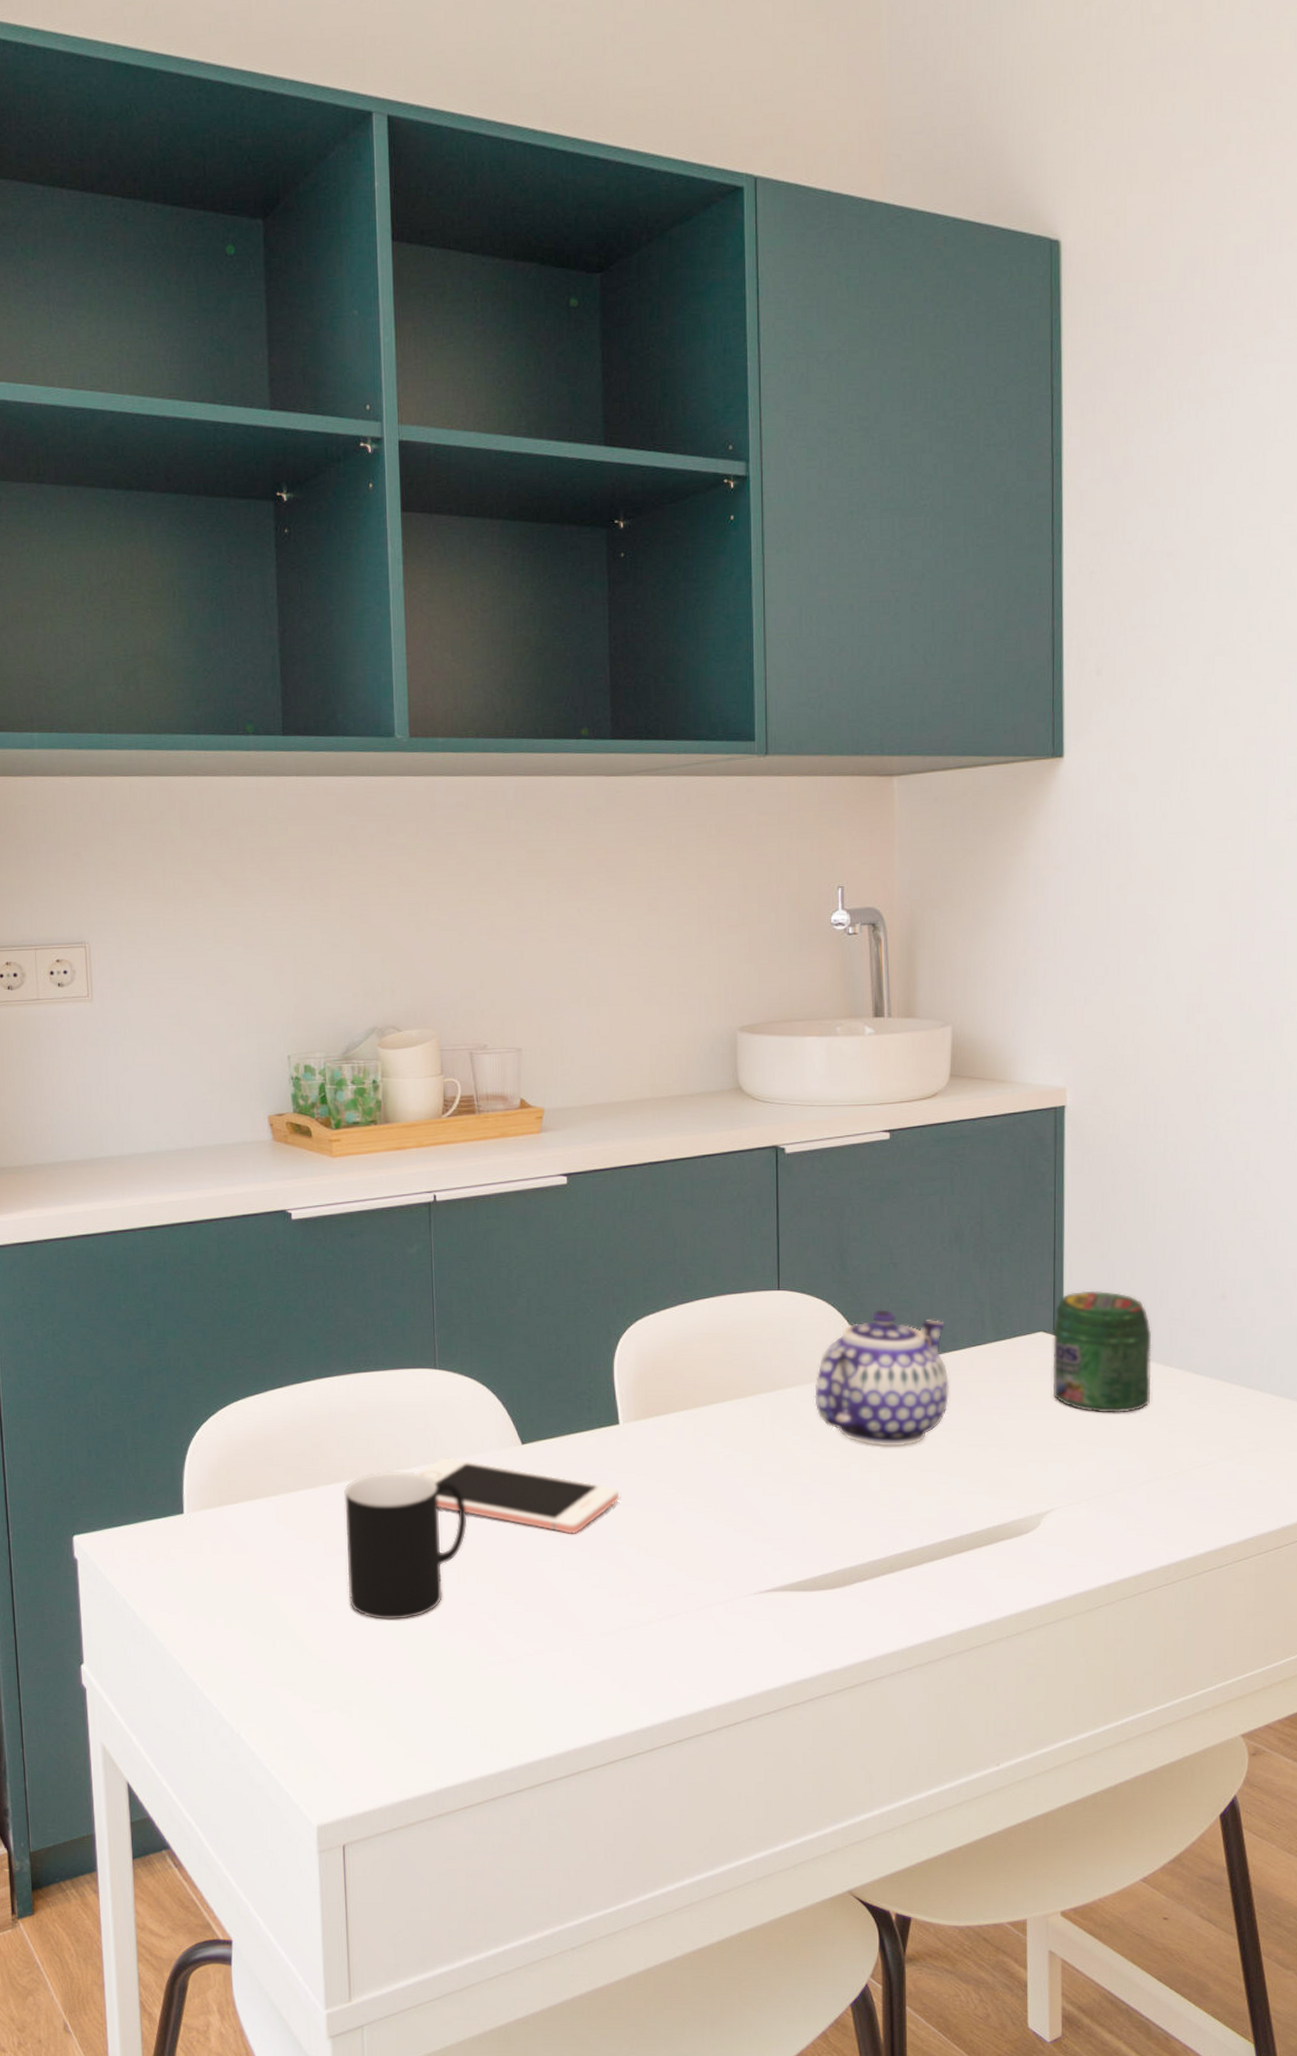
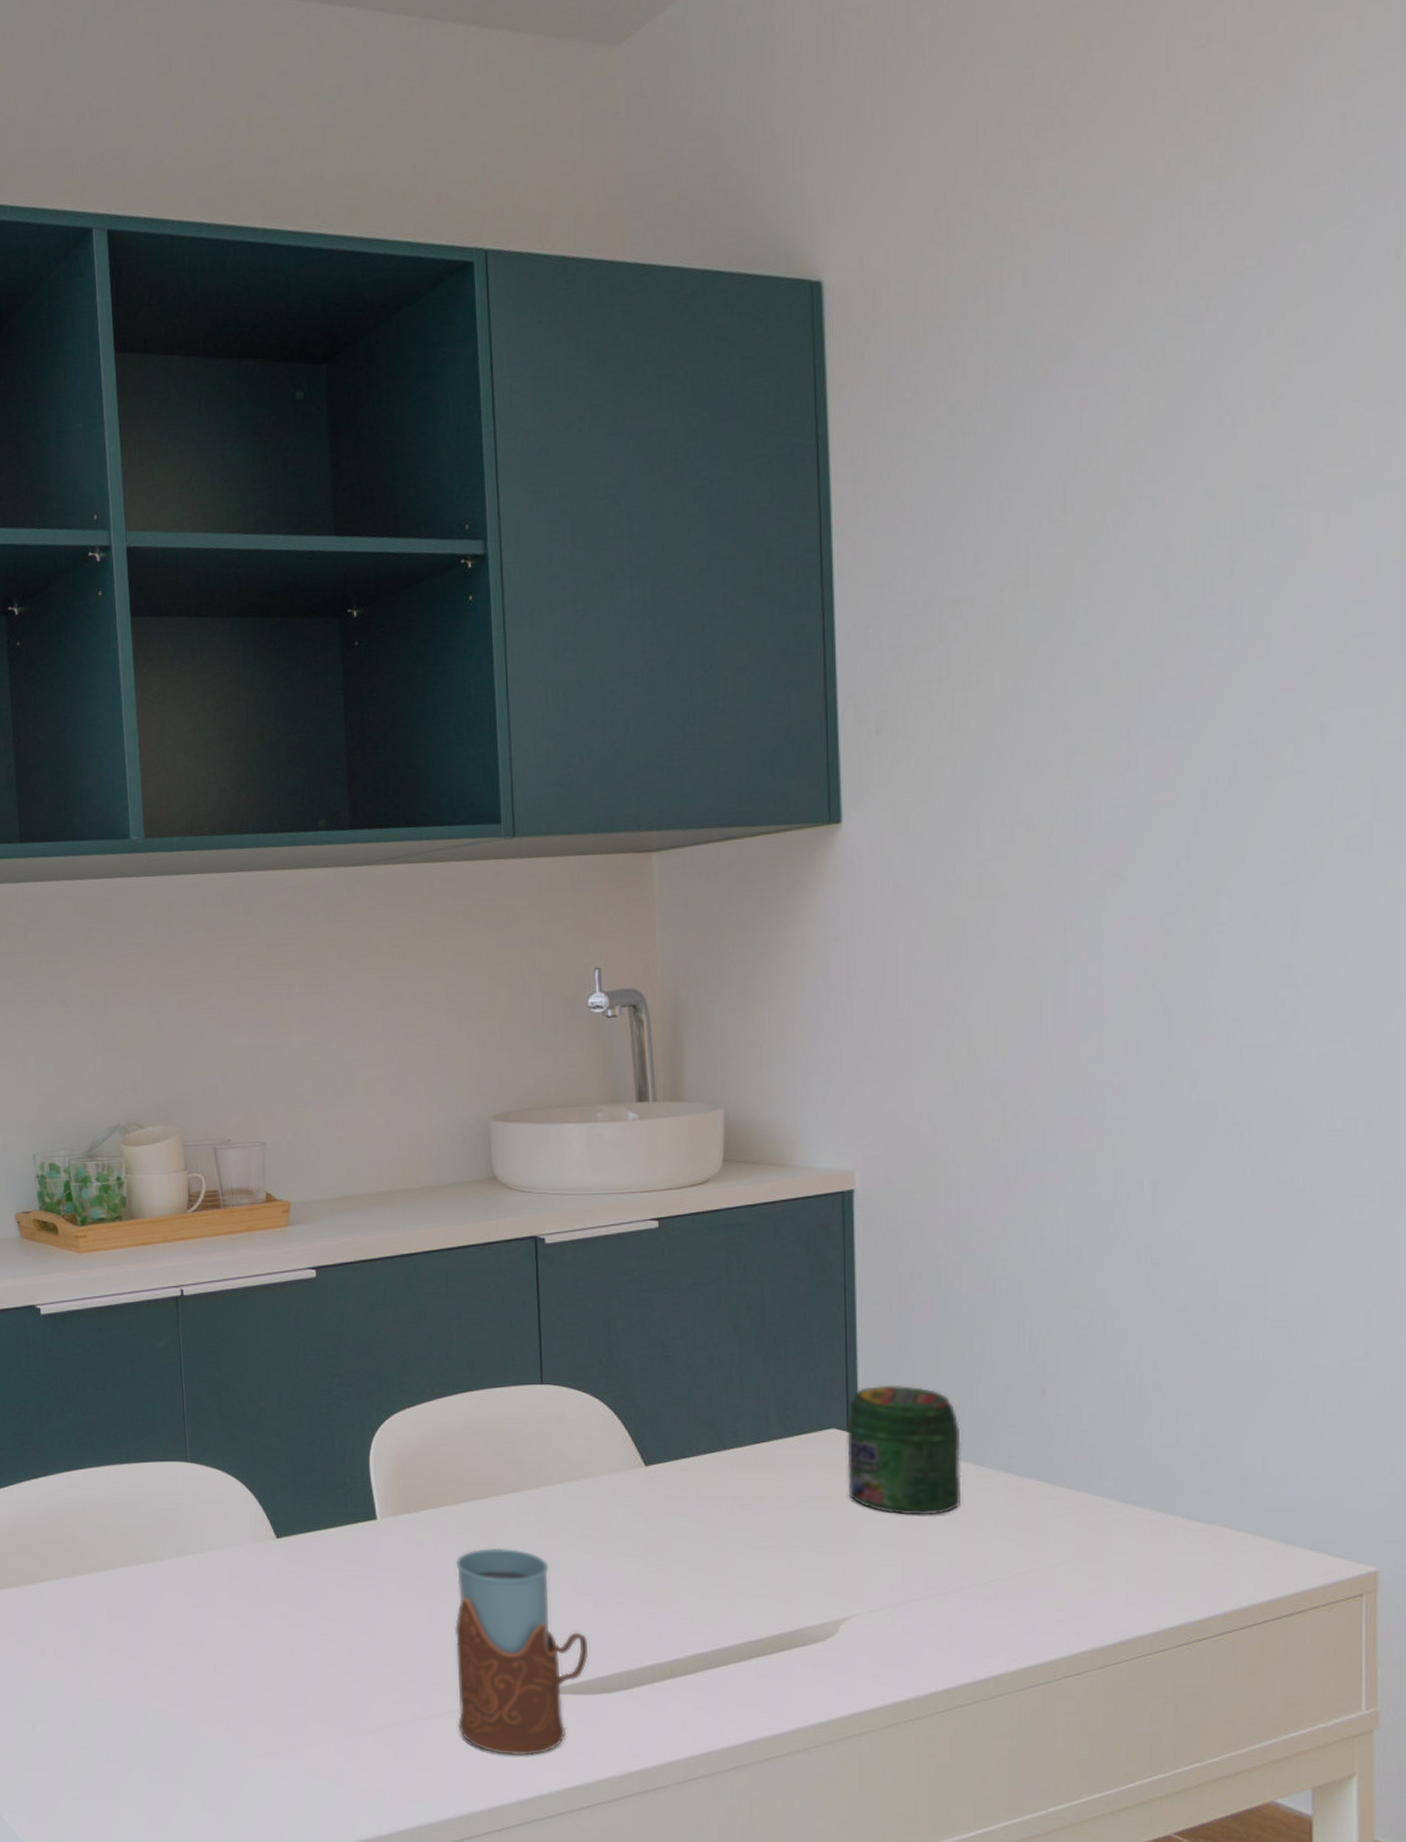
cup: present [344,1472,468,1619] -> none [99,1563,224,1710]
cell phone: present [417,1458,620,1534] -> none [171,1550,379,1629]
drinking glass: none [690,1450,815,1652] -> present [454,1547,589,1756]
teapot: present [814,1309,949,1447] -> none [583,1404,732,1547]

